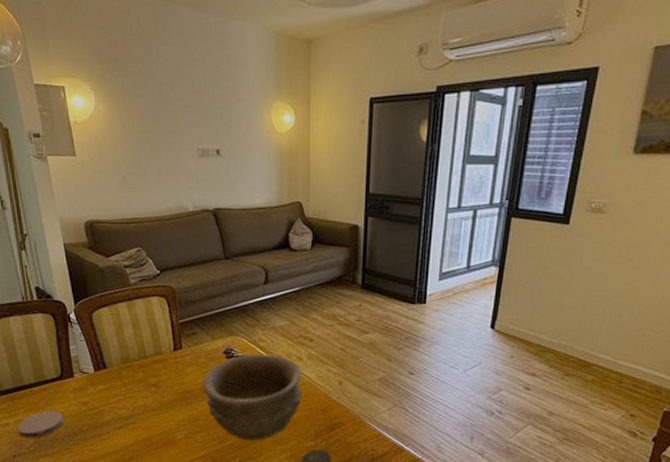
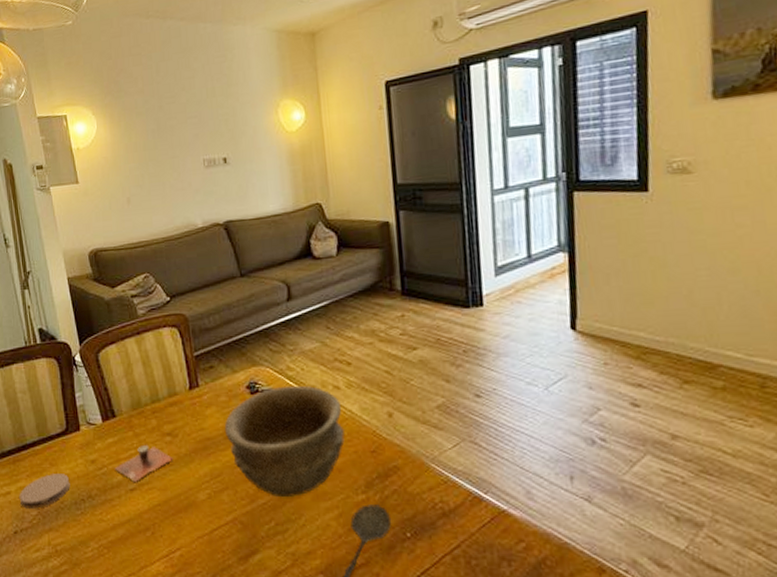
cup: none [104,393,157,422] -> present [114,445,173,482]

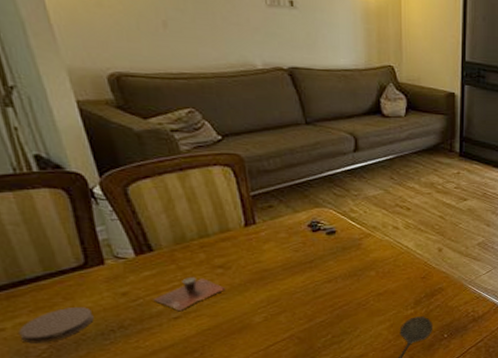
bowl: present [224,385,345,498] -> none [283,225,400,316]

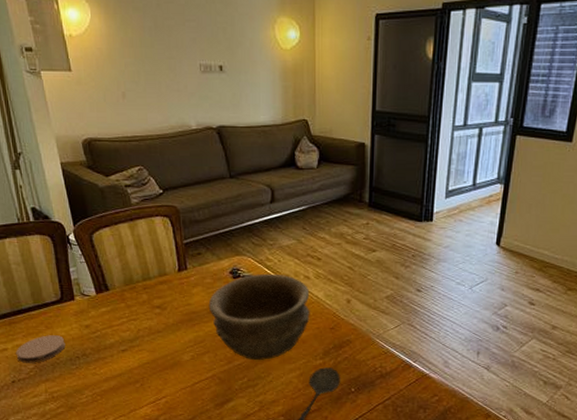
cup: present [153,277,226,311] -> none [107,315,162,344]
bowl: none [283,225,400,316] -> present [208,273,310,361]

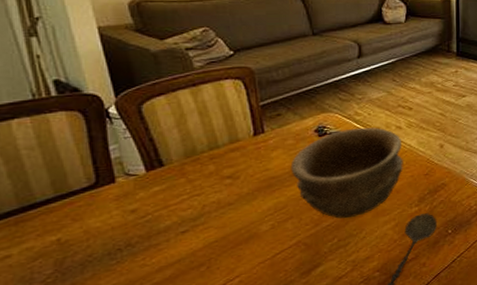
coaster: present [16,335,66,363] -> none [25,227,102,269]

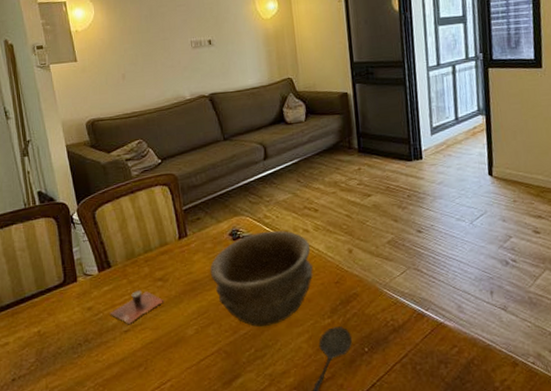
cup: none [161,189,234,225] -> present [109,291,164,324]

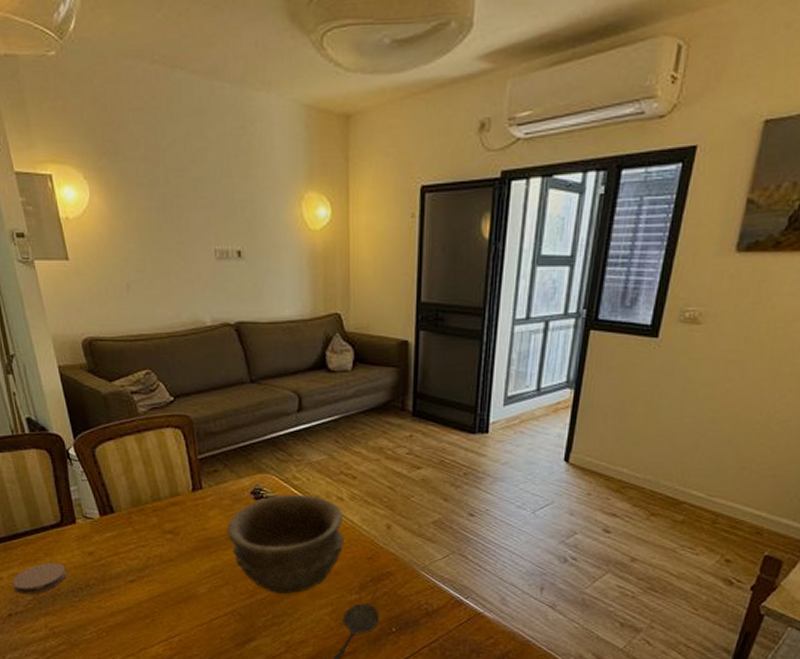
coaster: none [17,322,68,357] -> present [12,563,67,594]
cup: present [109,291,164,324] -> none [113,541,174,574]

